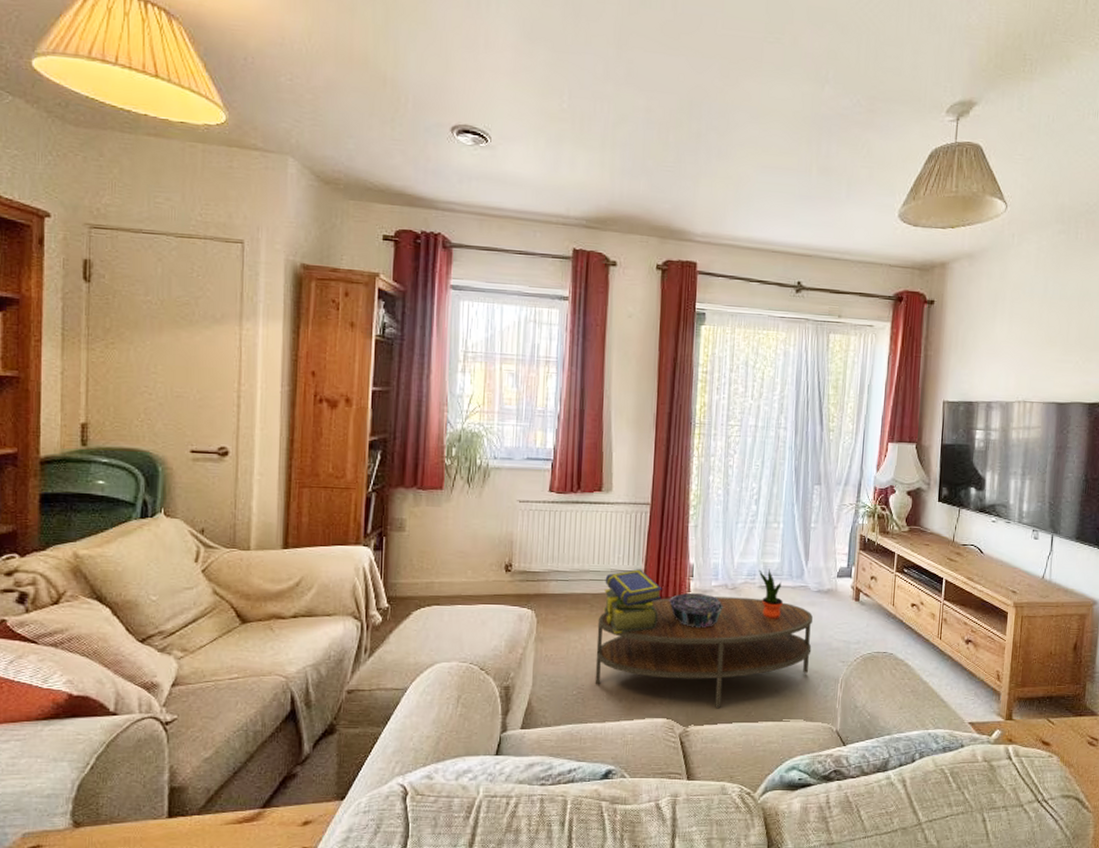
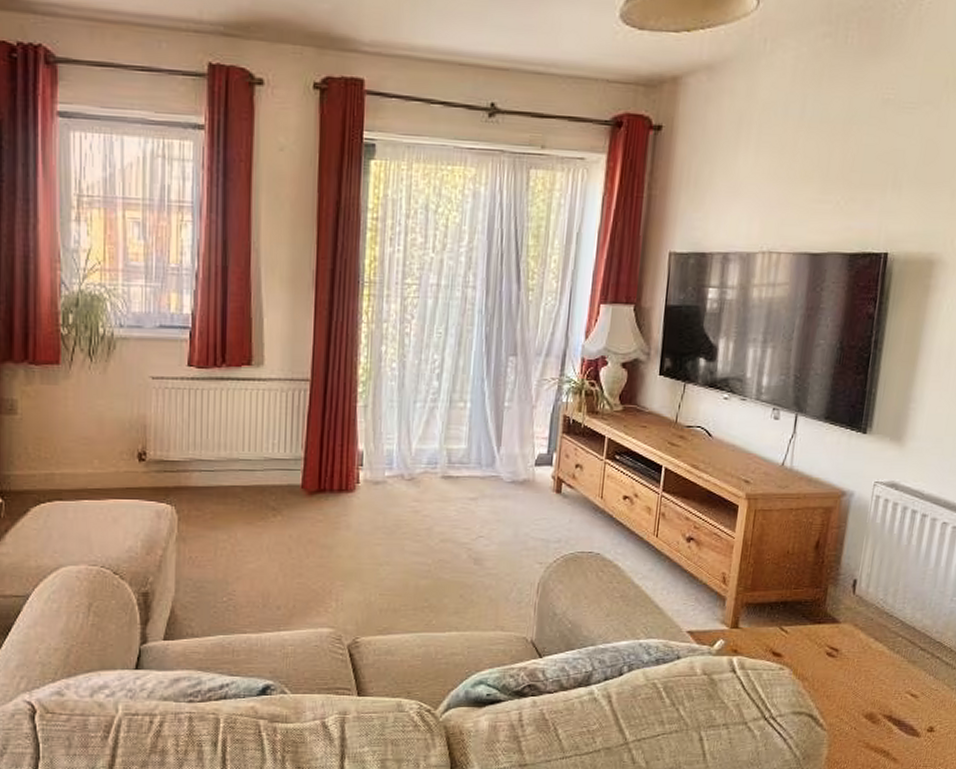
coffee table: present [595,597,813,708] -> none [248,489,505,616]
stack of books: present [603,569,662,634] -> none [256,457,326,533]
decorative bowl: present [669,592,723,629] -> none [334,484,399,526]
potted plant: present [759,568,783,619] -> none [441,456,470,515]

